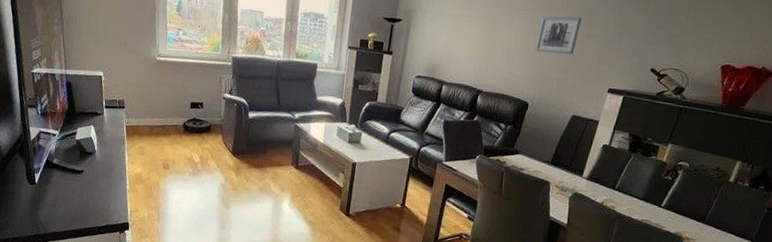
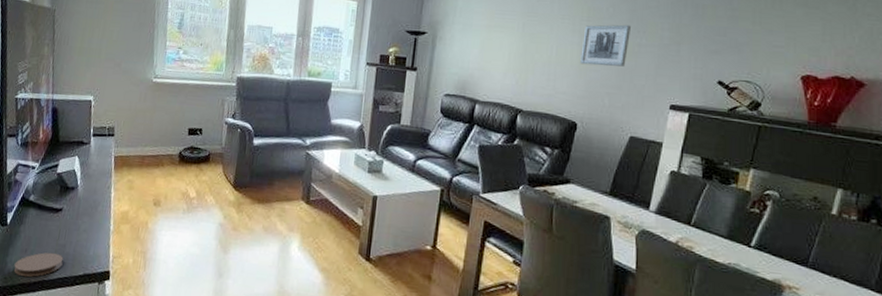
coaster: none [45,207,88,227] -> present [14,252,64,277]

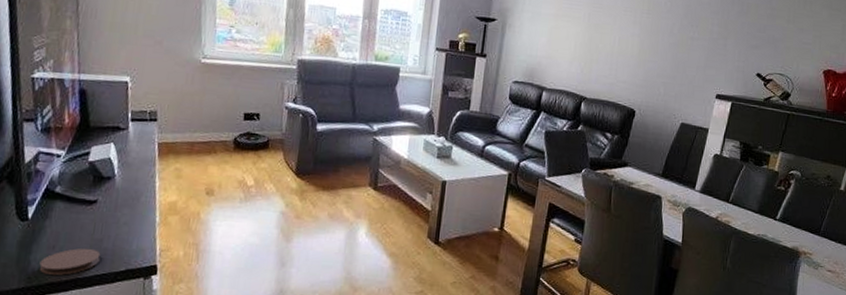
wall art: present [580,24,631,67] -> none [640,18,685,58]

